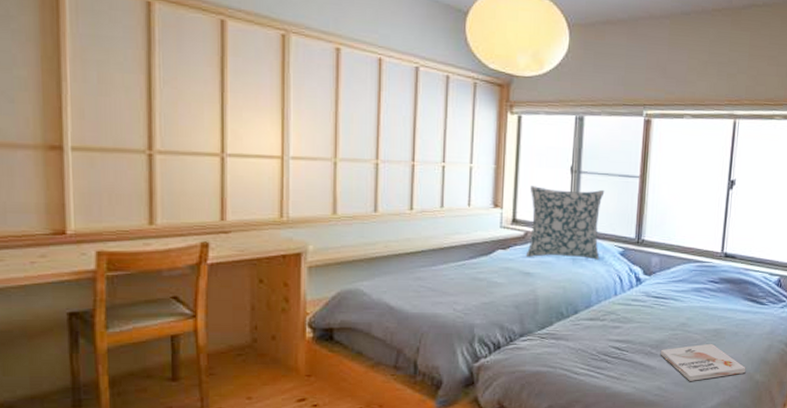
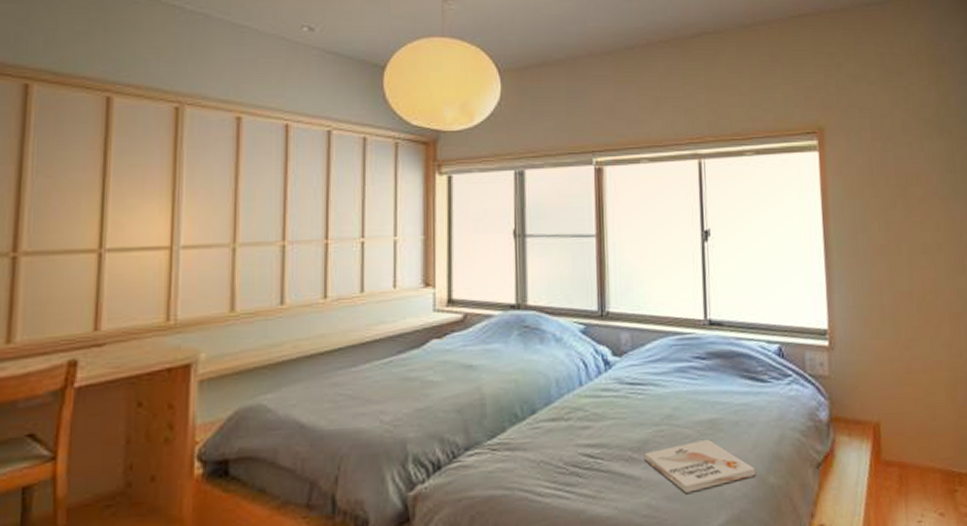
pillow: present [525,186,605,260] -> none [466,254,557,345]

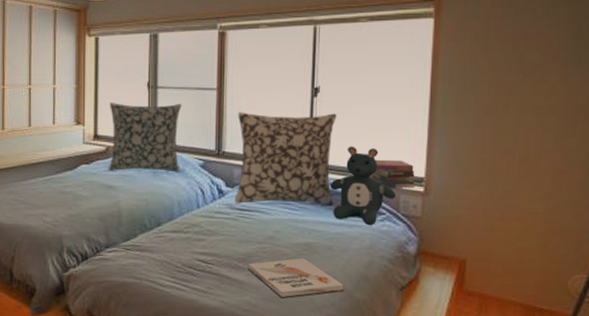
pillow: none [466,254,557,345] -> present [108,103,182,173]
pillow: none [622,260,735,377] -> present [234,112,337,206]
stuffed animal: none [729,297,802,392] -> present [330,146,397,226]
books: none [770,310,819,344] -> present [369,159,415,188]

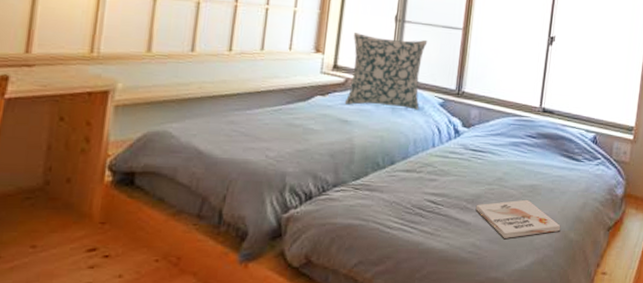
pillow: present [234,112,337,206] -> none [469,53,568,150]
stuffed animal: present [330,146,397,226] -> none [556,94,611,170]
books: present [369,159,415,188] -> none [590,107,627,136]

